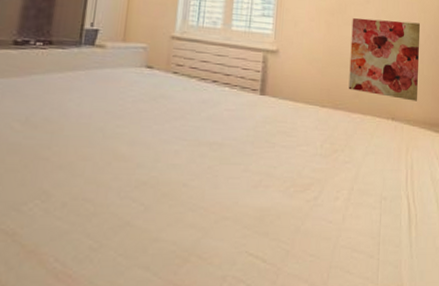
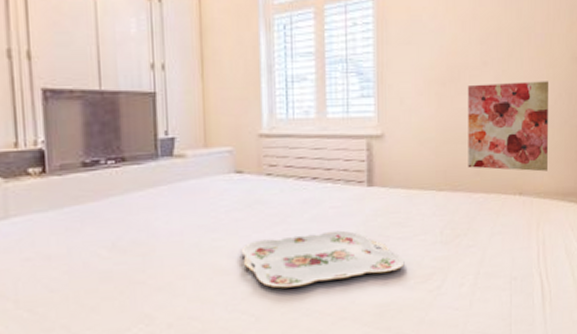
serving tray: none [140,131,287,181] -> present [241,230,405,288]

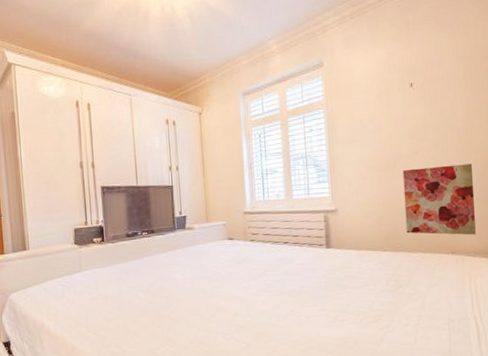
serving tray: present [241,230,405,288] -> none [234,281,359,323]

